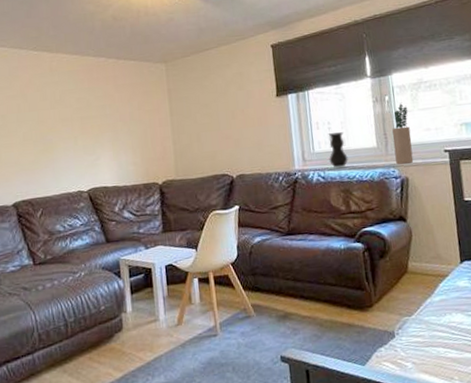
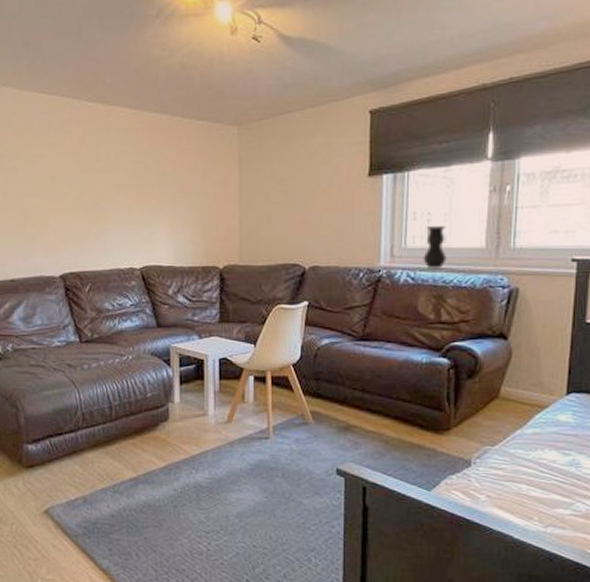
vase: present [392,102,414,165] -> none [507,195,534,273]

